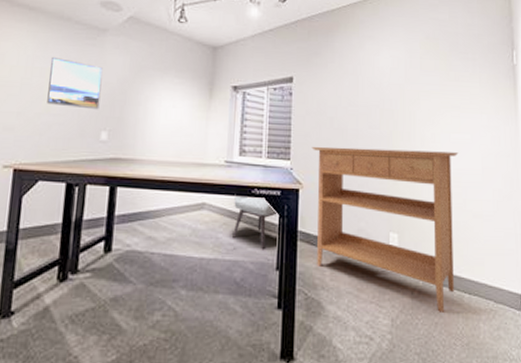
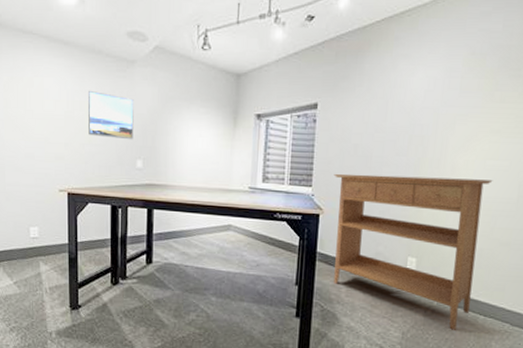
chair: present [232,195,278,250] -> none [256,219,298,268]

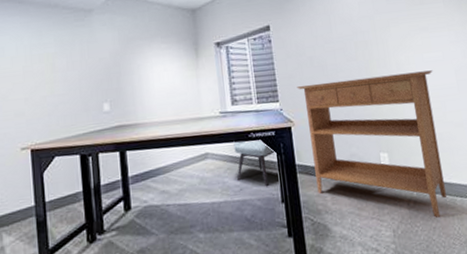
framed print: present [89,90,134,140] -> none [47,42,98,87]
chair: none [256,219,298,268] -> present [233,141,275,187]

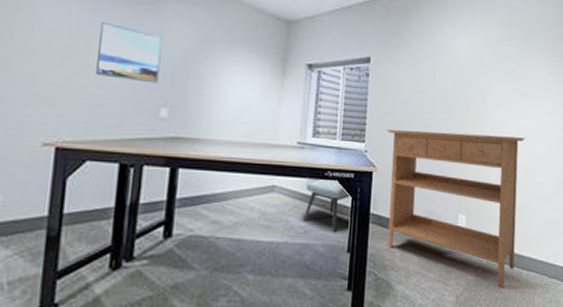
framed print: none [47,42,98,87] -> present [96,21,163,84]

